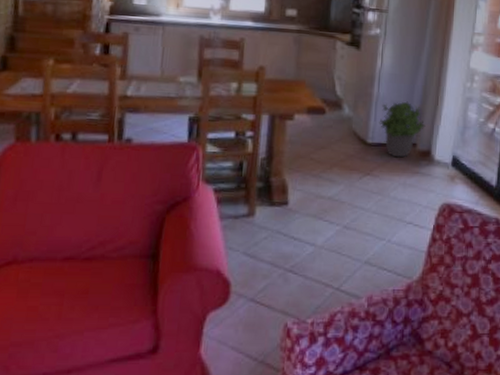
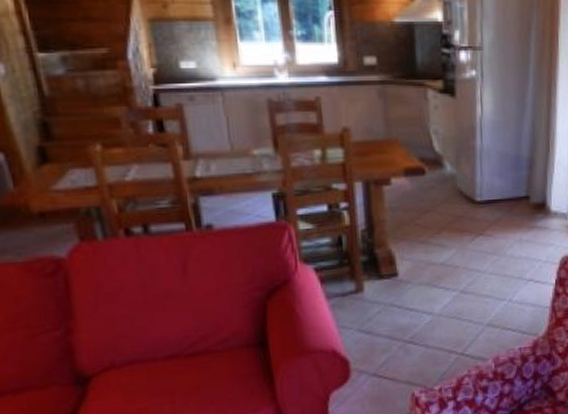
potted plant: present [379,101,426,158] -> none [486,151,538,214]

